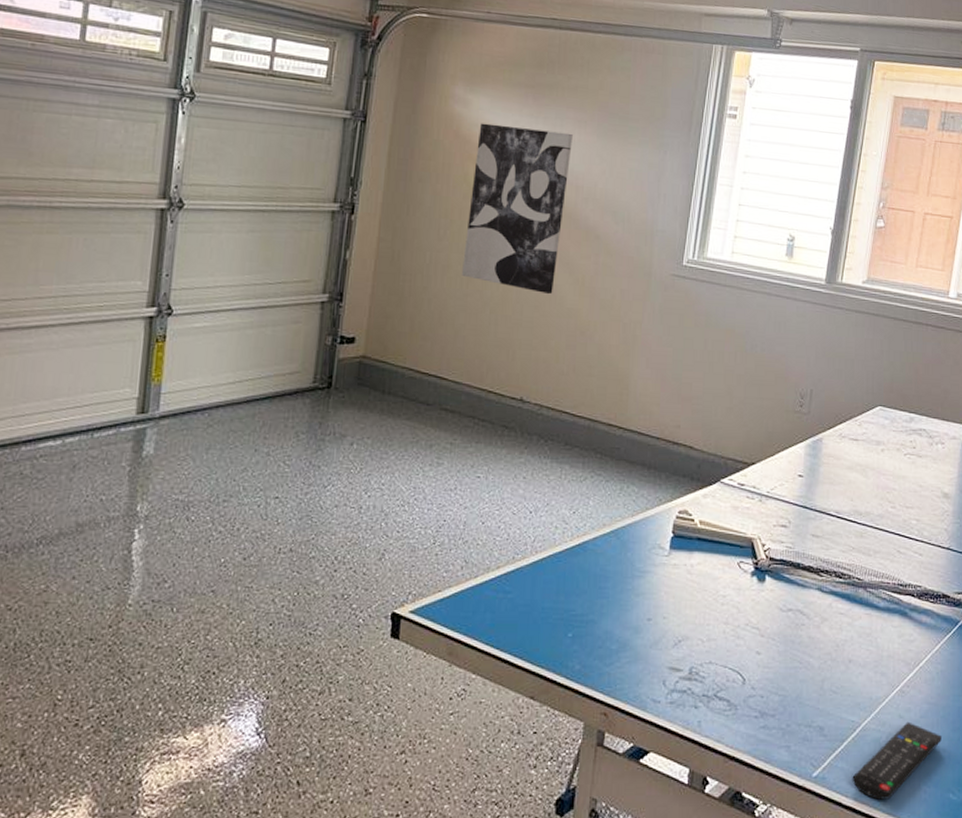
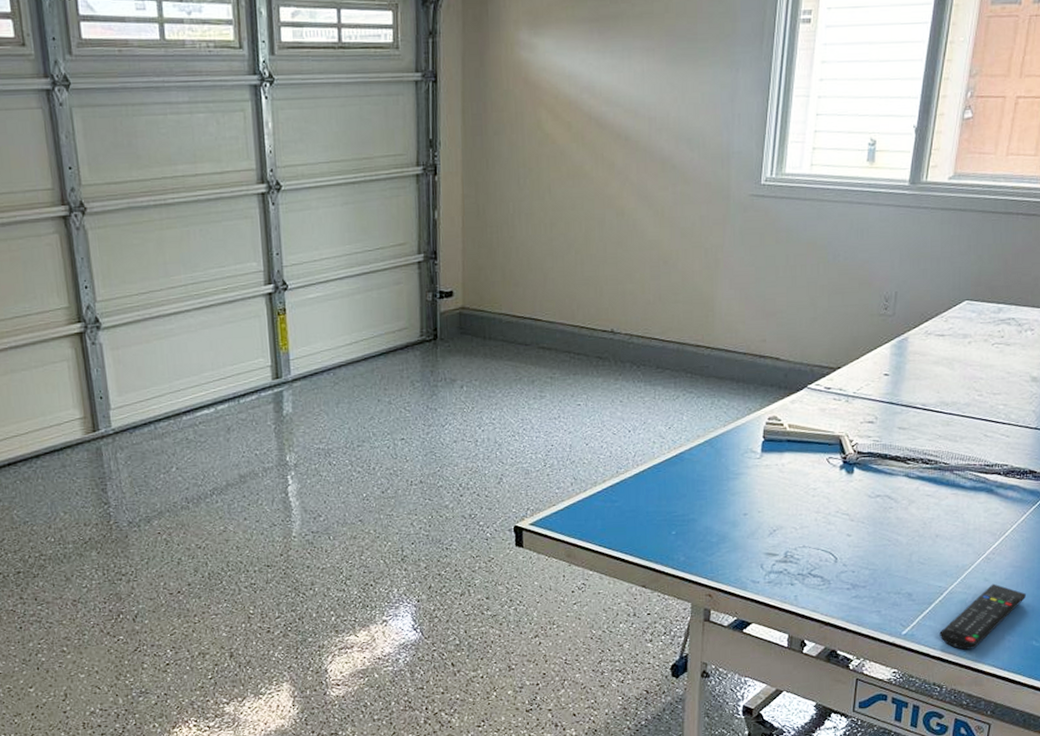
wall art: present [462,123,573,295] -> none [544,64,642,230]

